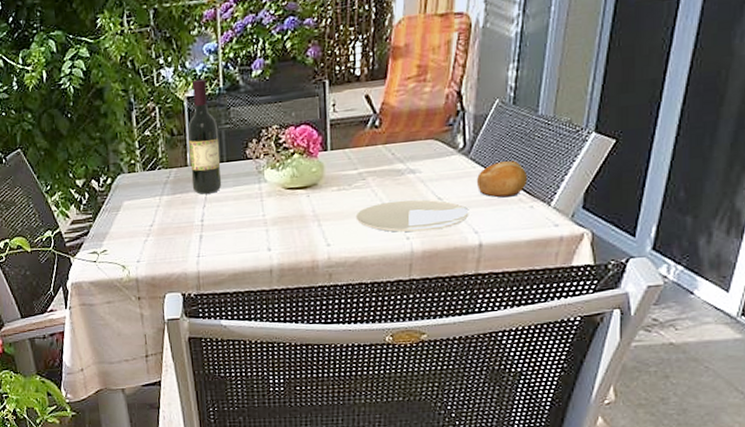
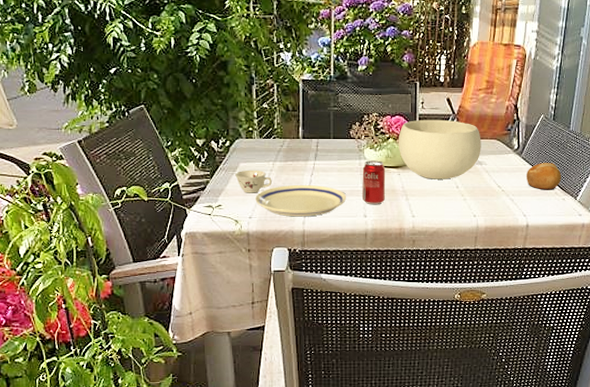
teacup: none [119,207,160,235] -> present [235,170,272,193]
plate: none [142,218,246,257] -> present [255,185,347,217]
wine bottle: present [188,78,222,195] -> none [302,66,328,164]
beverage can: none [263,182,293,236] -> present [362,161,386,205]
bowl: none [305,121,414,199] -> present [398,119,481,179]
plate: present [355,199,469,233] -> none [436,185,520,211]

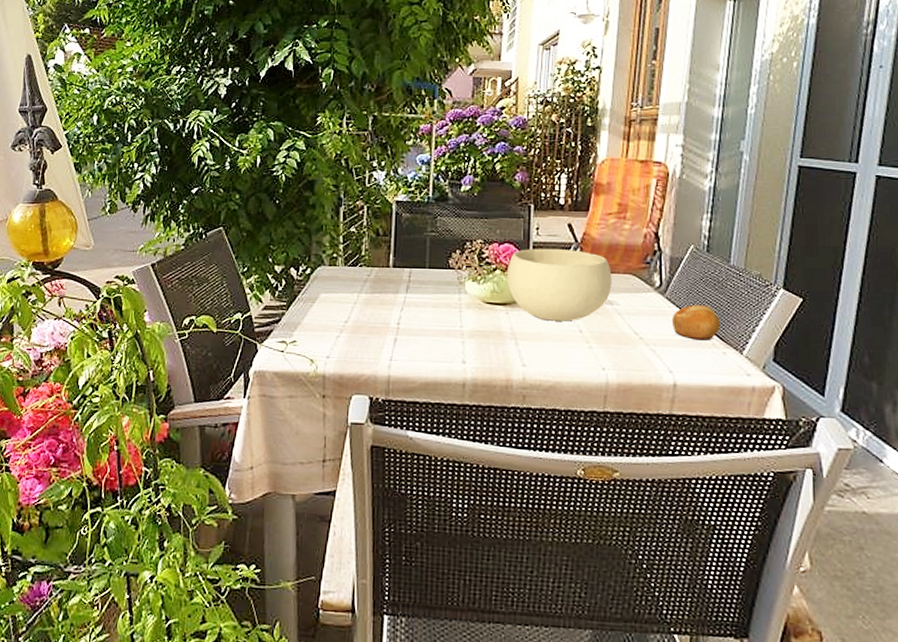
teacup: present [235,170,272,193] -> none [314,301,355,329]
plate: present [255,185,347,217] -> none [335,321,442,360]
beverage can: present [362,161,386,205] -> none [461,295,491,350]

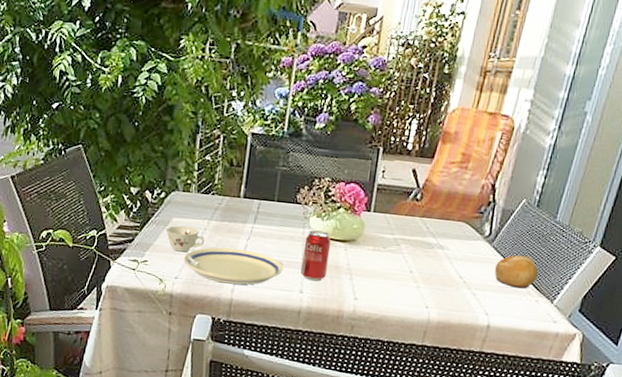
teacup: none [314,301,355,329] -> present [166,225,205,252]
plate: none [335,321,442,360] -> present [184,247,284,285]
beverage can: none [461,295,491,350] -> present [301,230,331,281]
bowl: present [506,248,612,322] -> none [349,190,447,262]

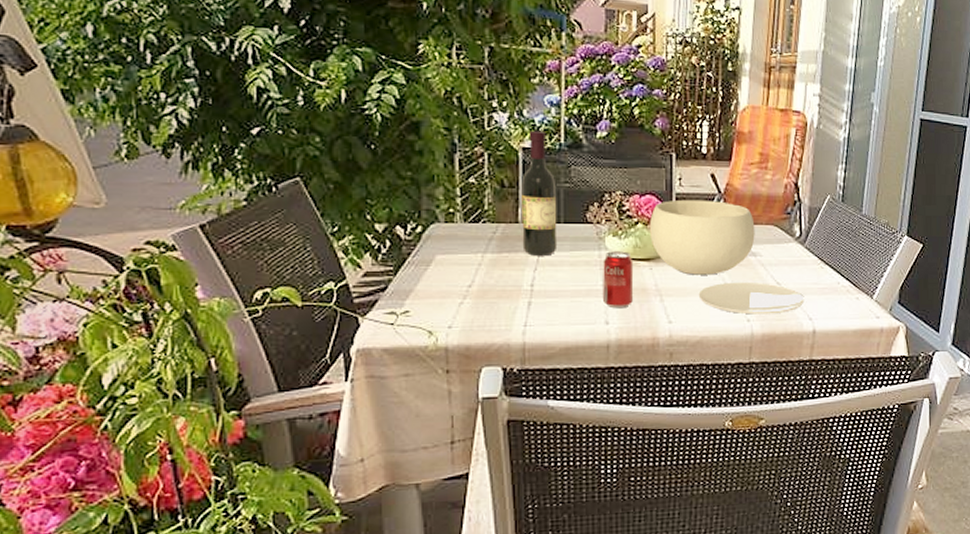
teacup: present [166,225,205,252] -> none [429,263,481,295]
plate: present [184,247,284,285] -> none [457,284,582,325]
wine bottle: none [241,118,275,228] -> present [521,130,558,256]
bowl: none [349,190,447,262] -> present [649,199,755,275]
plate: none [384,270,484,305] -> present [698,282,804,315]
bread roll: present [495,255,539,289] -> none [812,254,854,287]

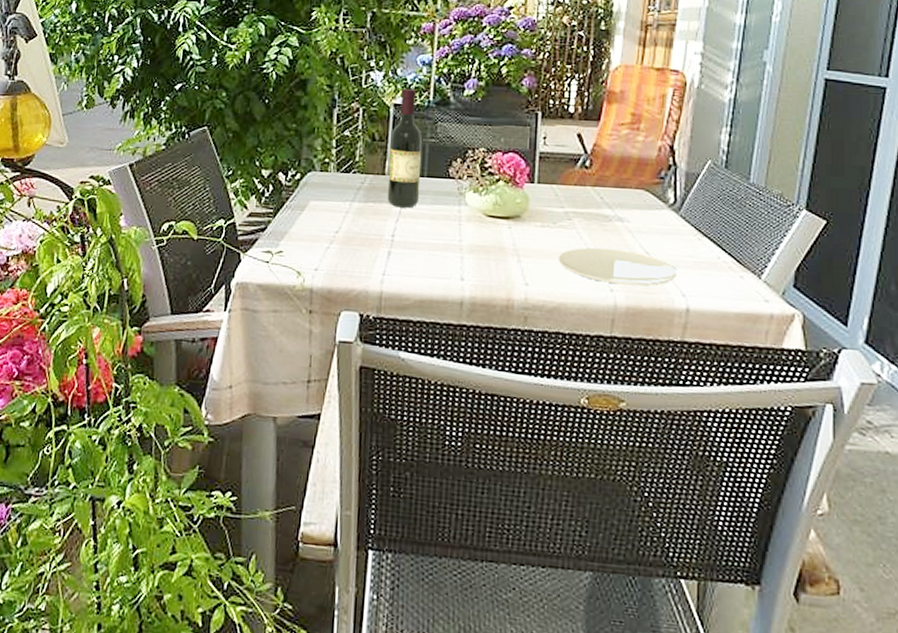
beverage can: present [603,251,634,309] -> none [460,207,492,266]
bowl: present [649,199,755,275] -> none [510,159,623,239]

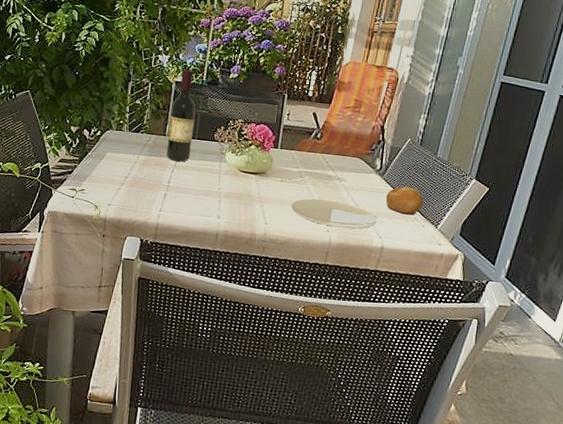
bread roll: none [687,224,739,263] -> present [386,186,424,215]

